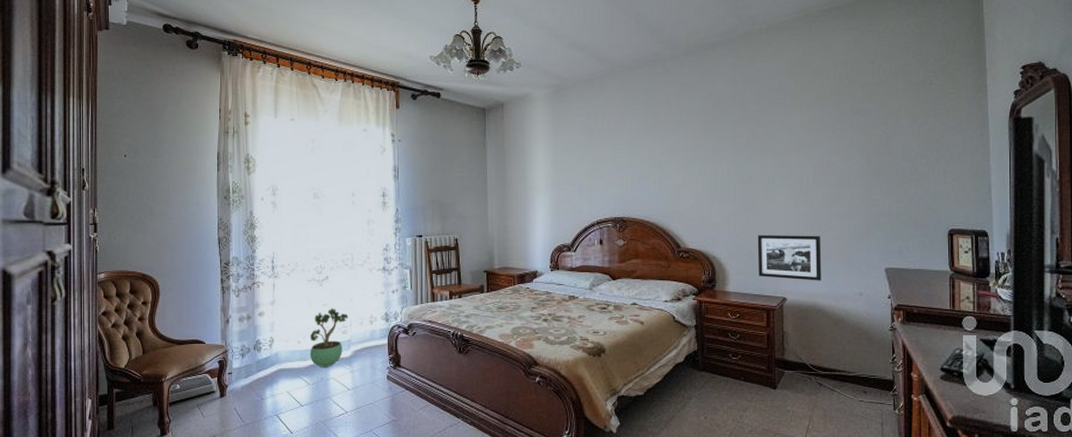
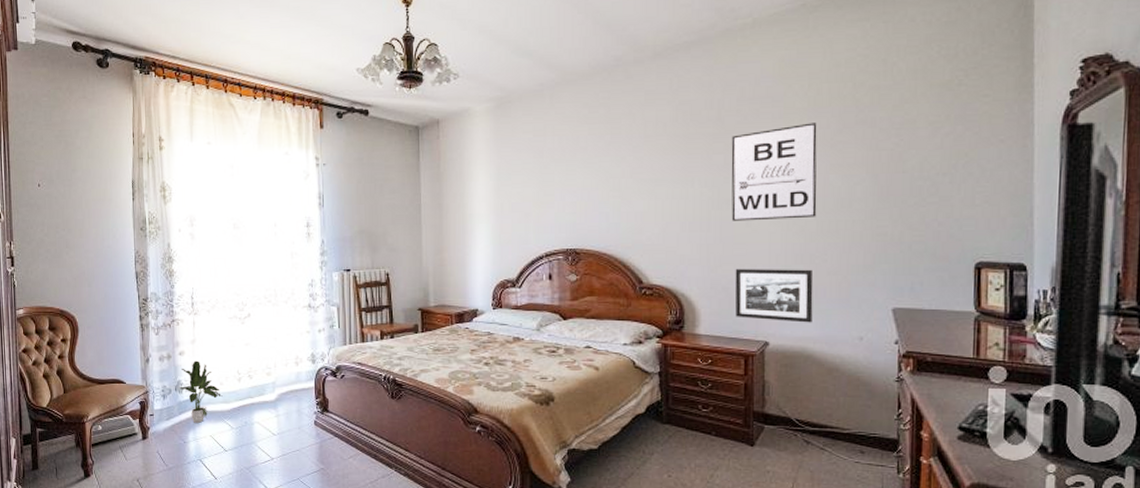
potted plant: none [258,321,300,380] -> present [180,360,223,423]
potted plant: present [309,308,348,367] -> none [232,347,272,411]
wall art: none [752,112,822,194] -> present [731,123,817,221]

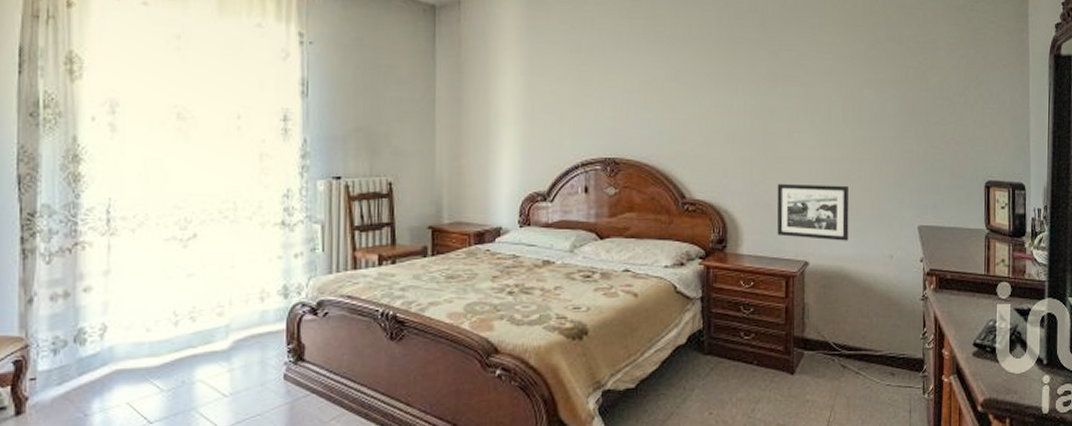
potted plant: present [180,360,223,423] -> none [81,299,149,386]
wall art: present [731,123,817,221] -> none [774,35,853,134]

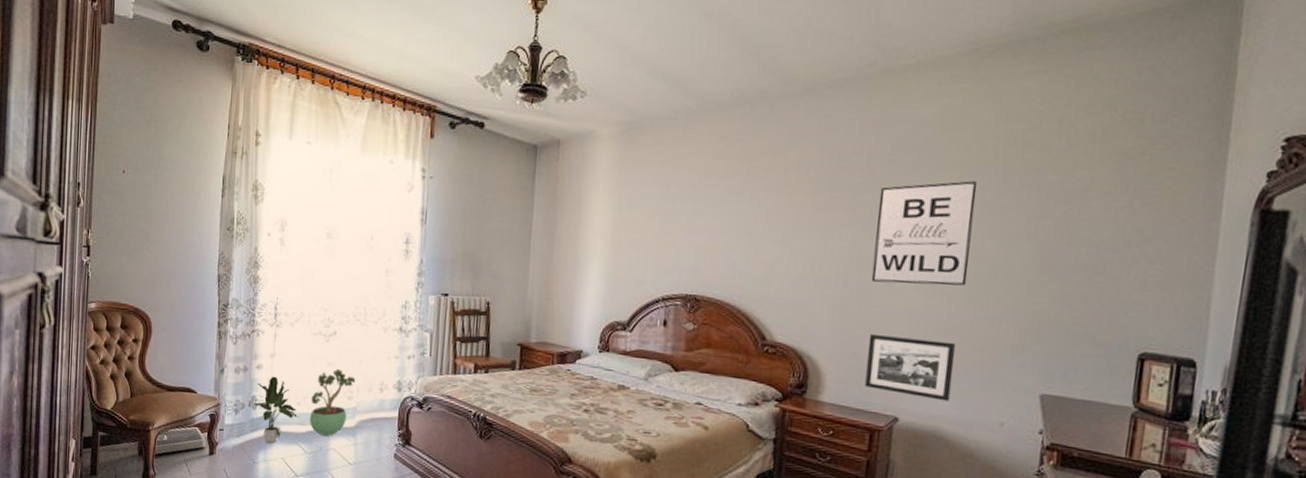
potted plant: none [81,299,149,386] -> present [254,376,299,443]
potted plant: none [164,279,227,365] -> present [309,368,356,436]
wall art: none [774,35,853,134] -> present [871,181,978,286]

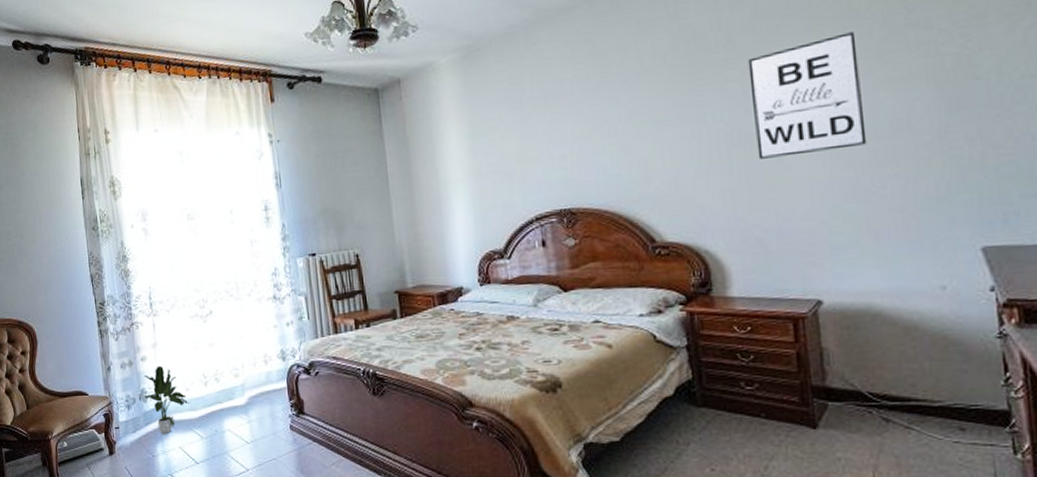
potted plant: present [309,368,356,436] -> none [199,347,239,418]
picture frame: present [864,334,956,402] -> none [769,208,877,274]

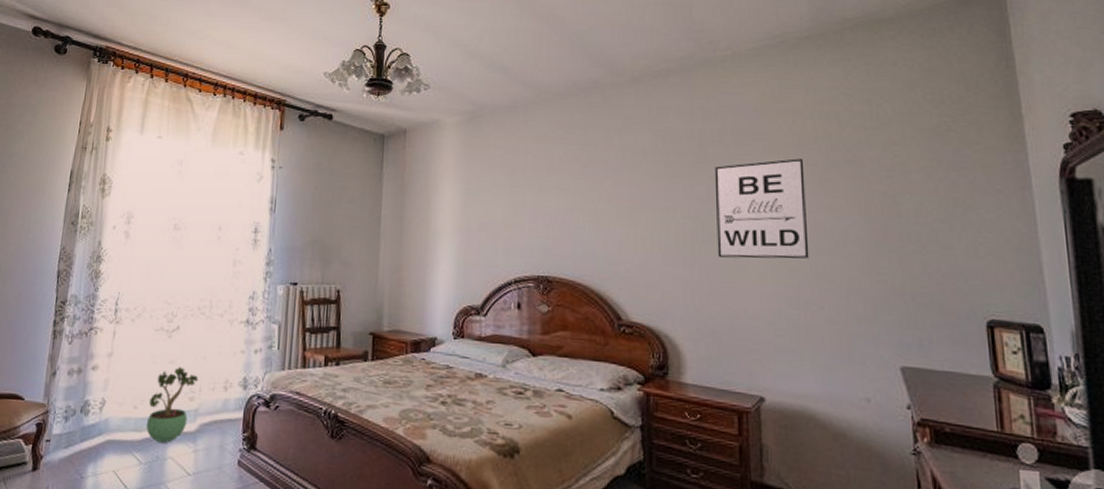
potted plant: present [144,365,189,434] -> none [86,377,135,454]
potted plant: none [199,347,239,418] -> present [146,366,199,443]

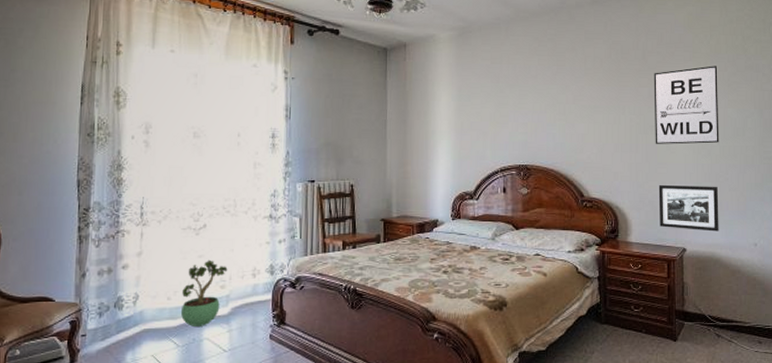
picture frame: none [723,311,812,378] -> present [658,185,719,232]

